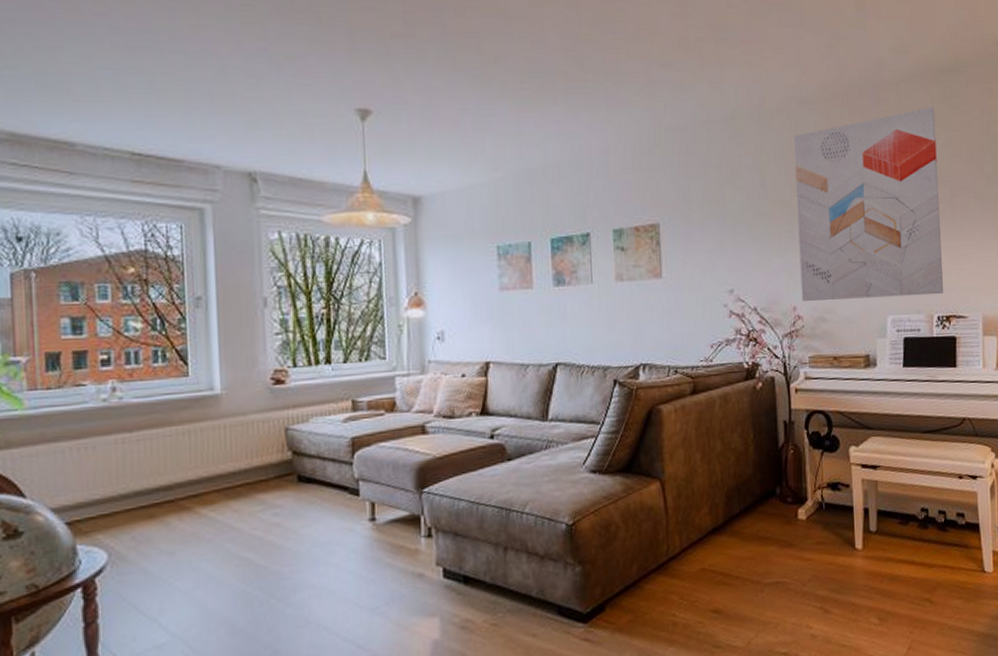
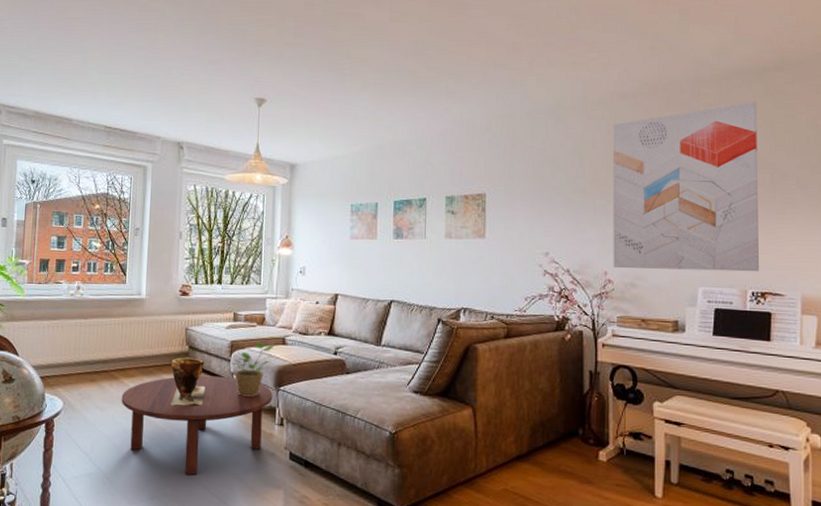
coffee table: none [198,484,415,622] -> present [121,375,273,475]
clay pot: none [269,466,321,534] -> present [171,357,205,406]
potted plant: none [355,434,412,507] -> present [231,342,275,396]

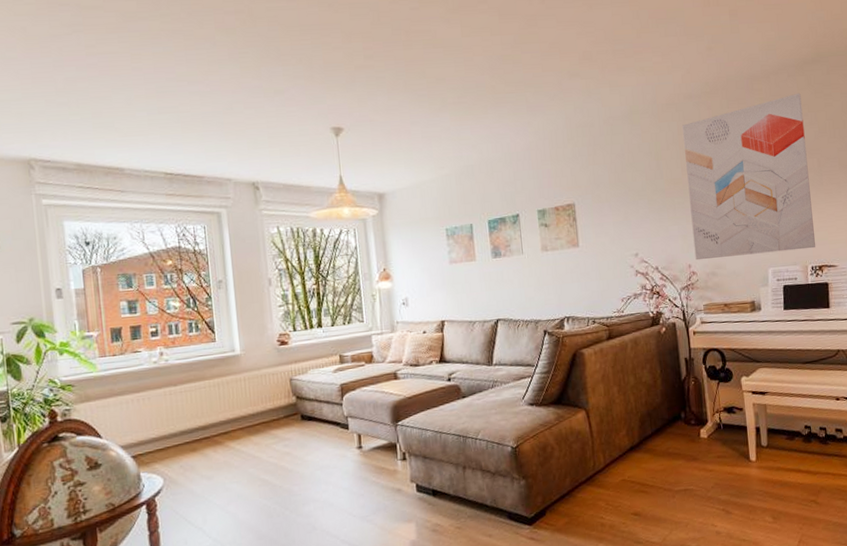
coffee table: present [121,375,273,475] -> none [229,420,392,528]
clay pot: present [171,357,205,406] -> none [279,408,320,461]
potted plant: present [231,342,275,396] -> none [344,381,387,438]

